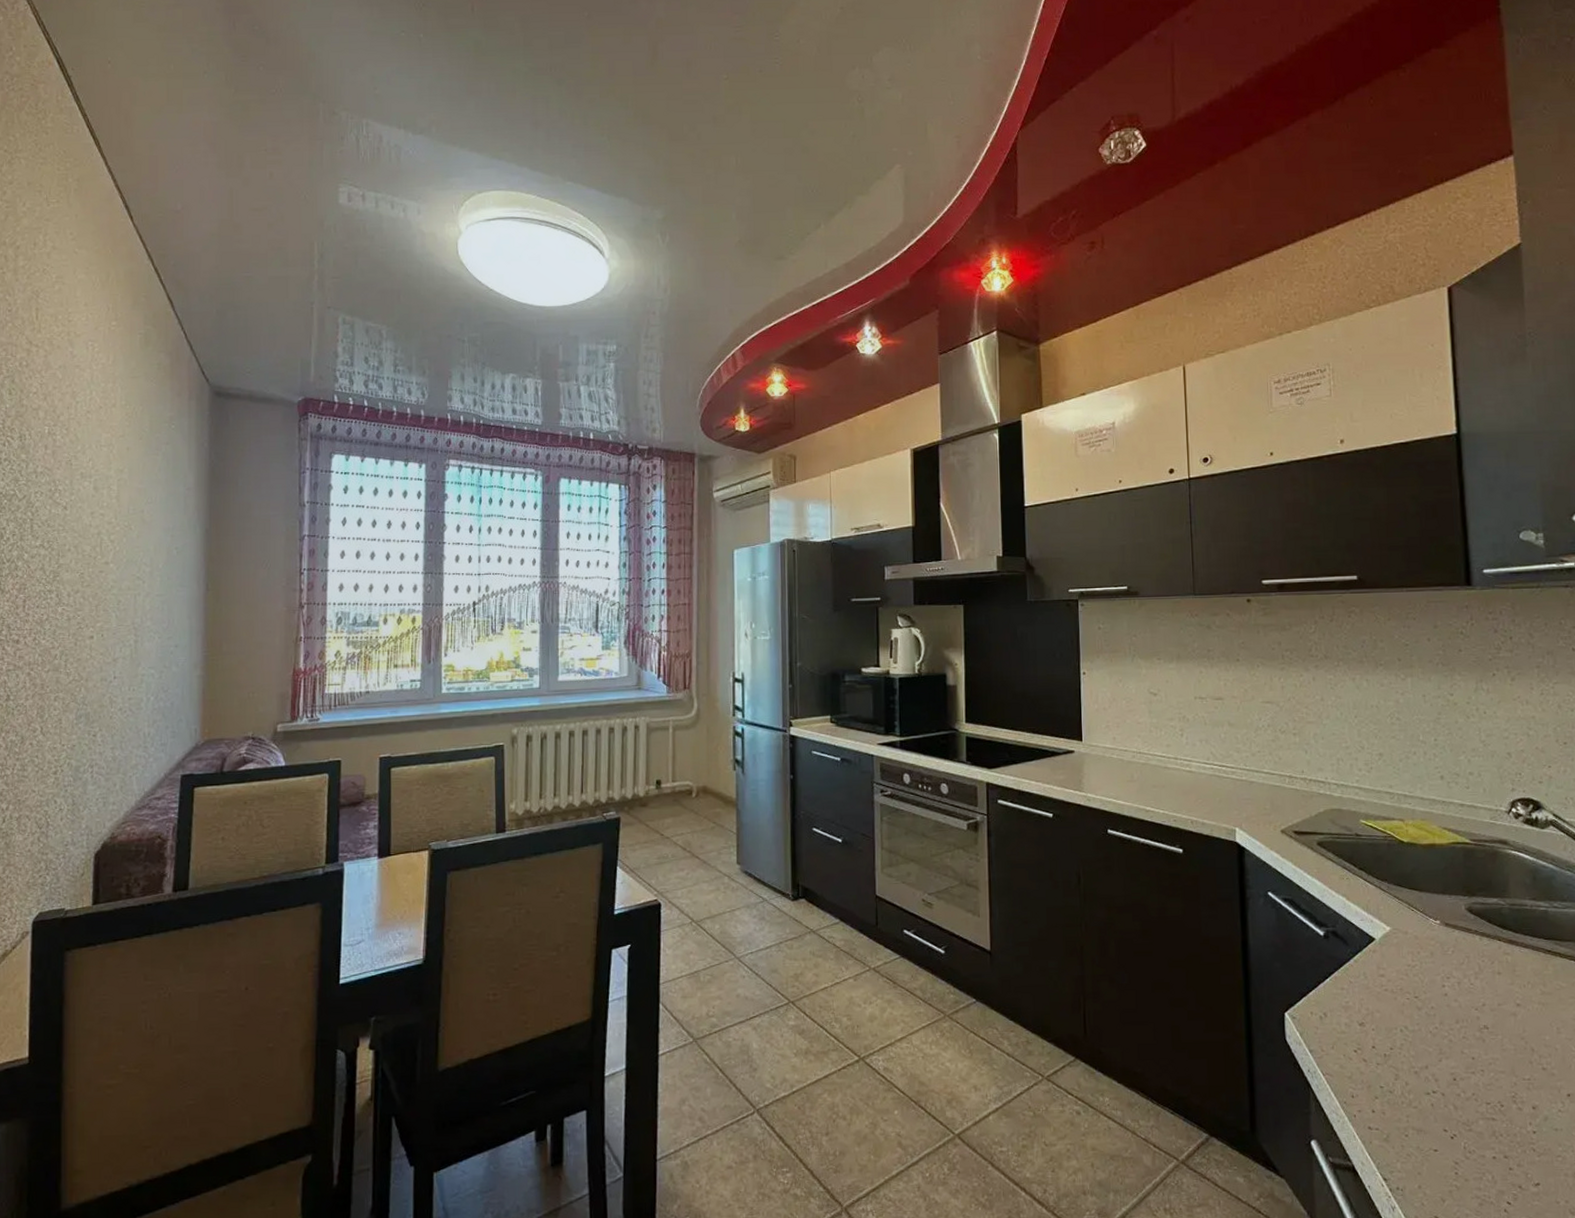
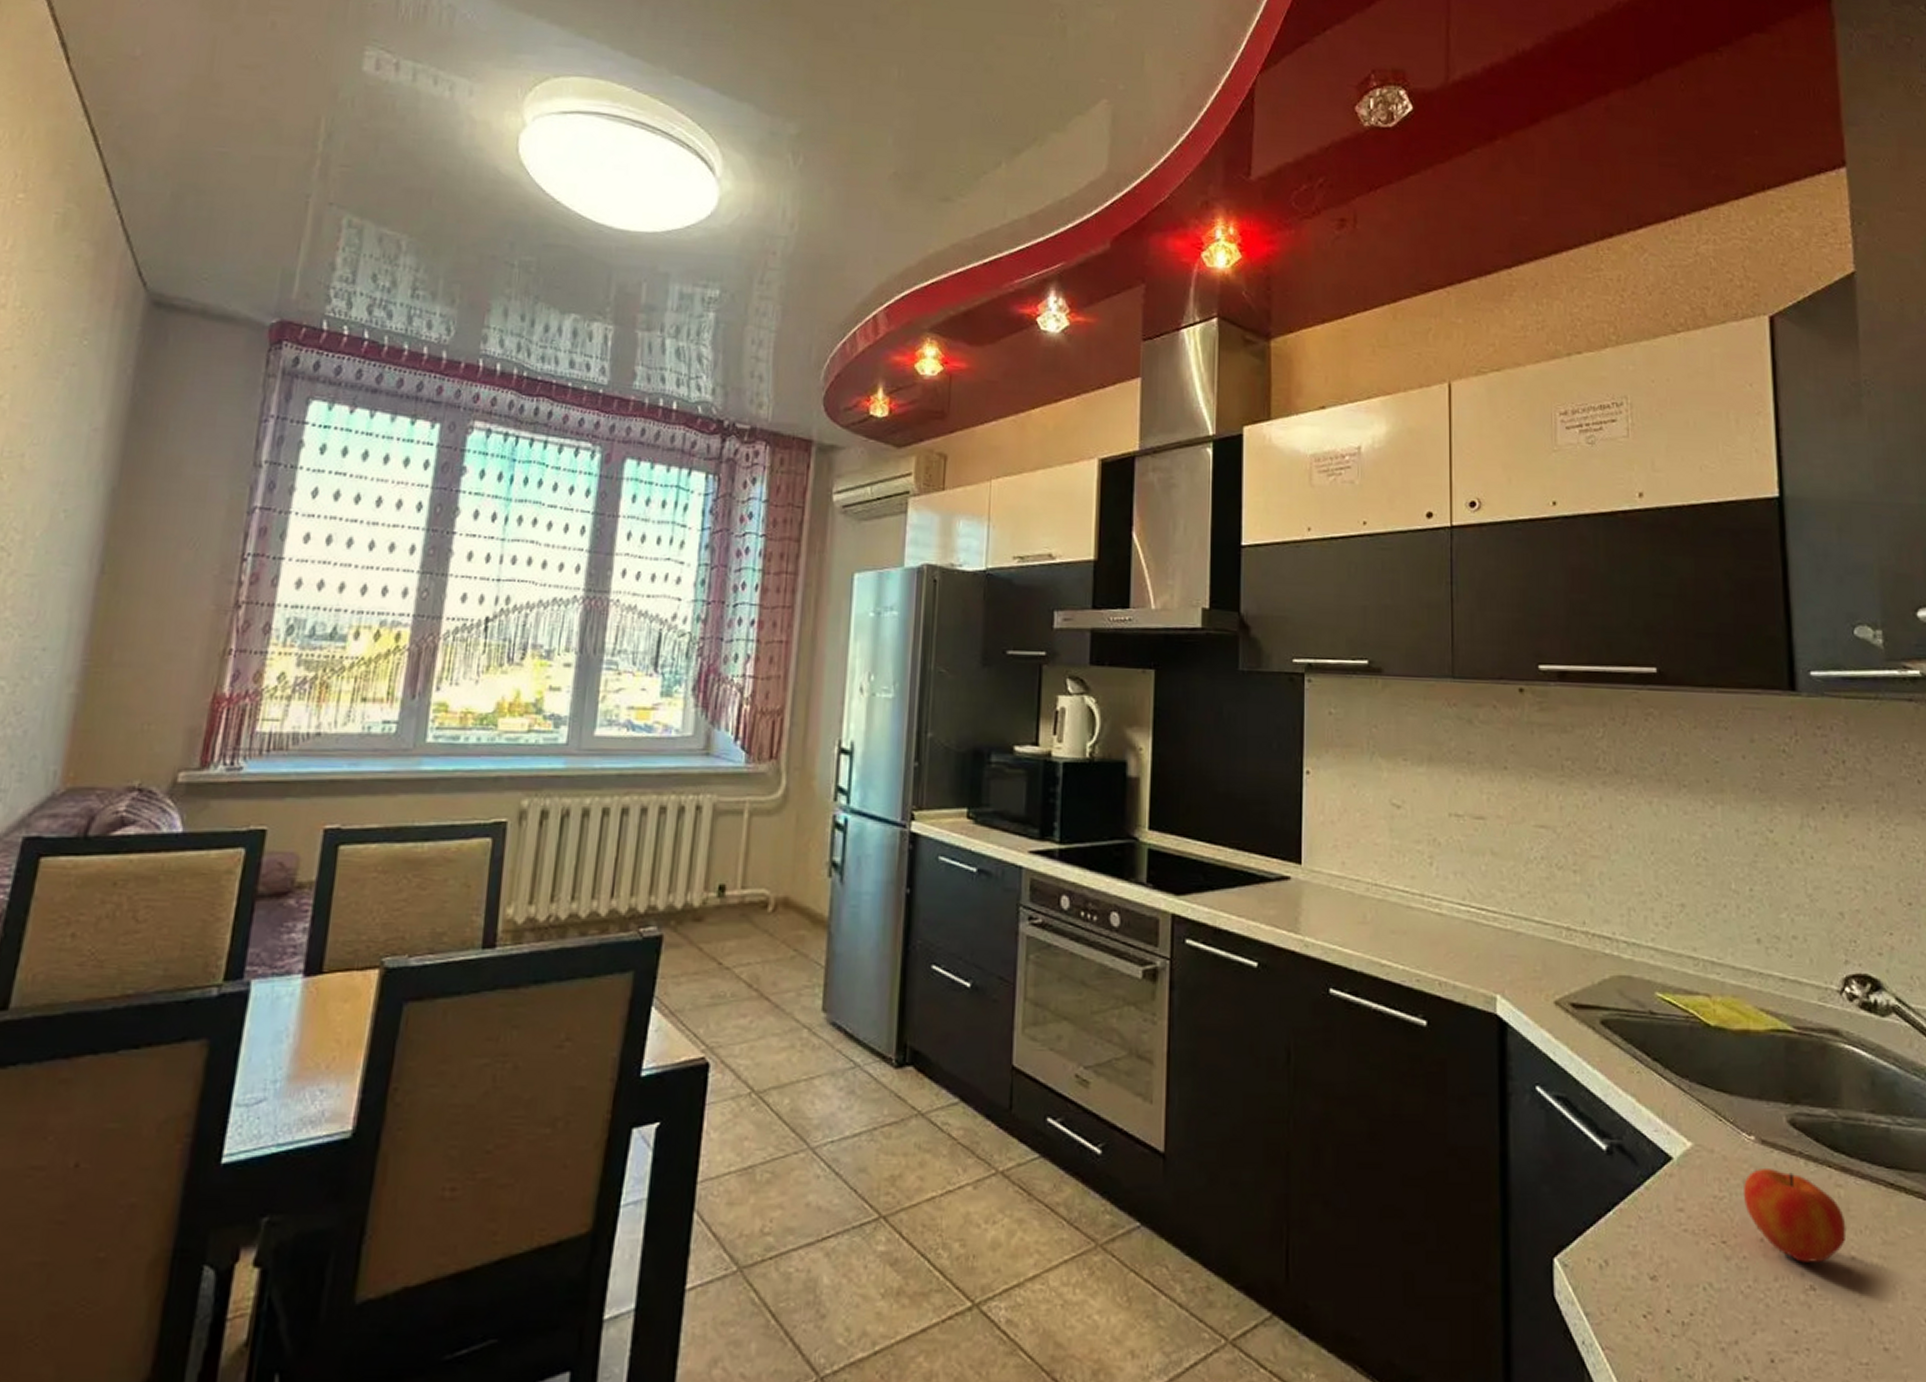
apple: none [1431,944,1513,1009] -> present [1744,1169,1847,1262]

